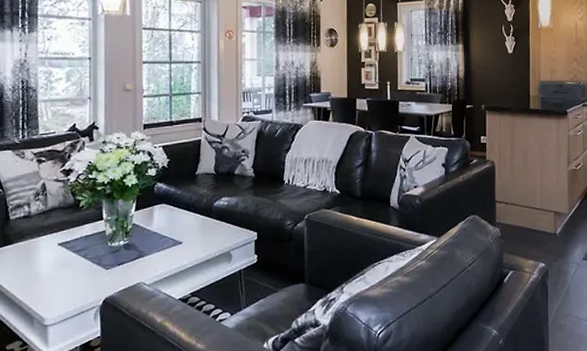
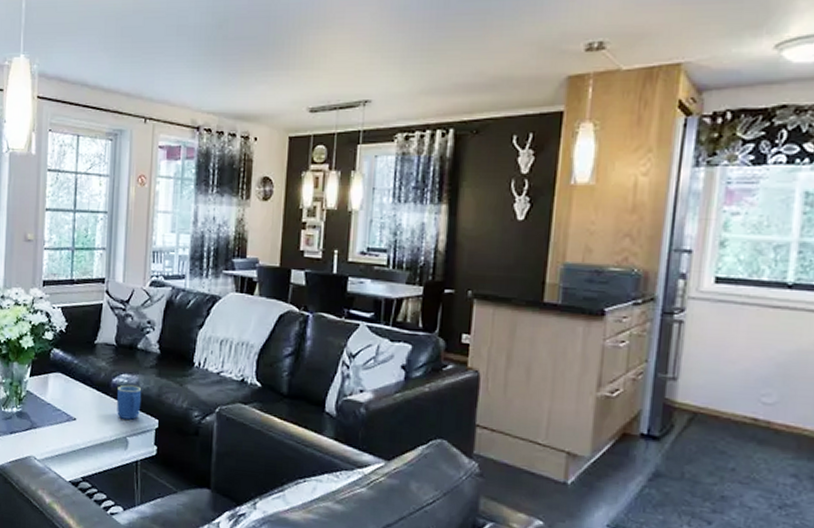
mug: none [219,206,241,236] -> present [117,385,142,420]

